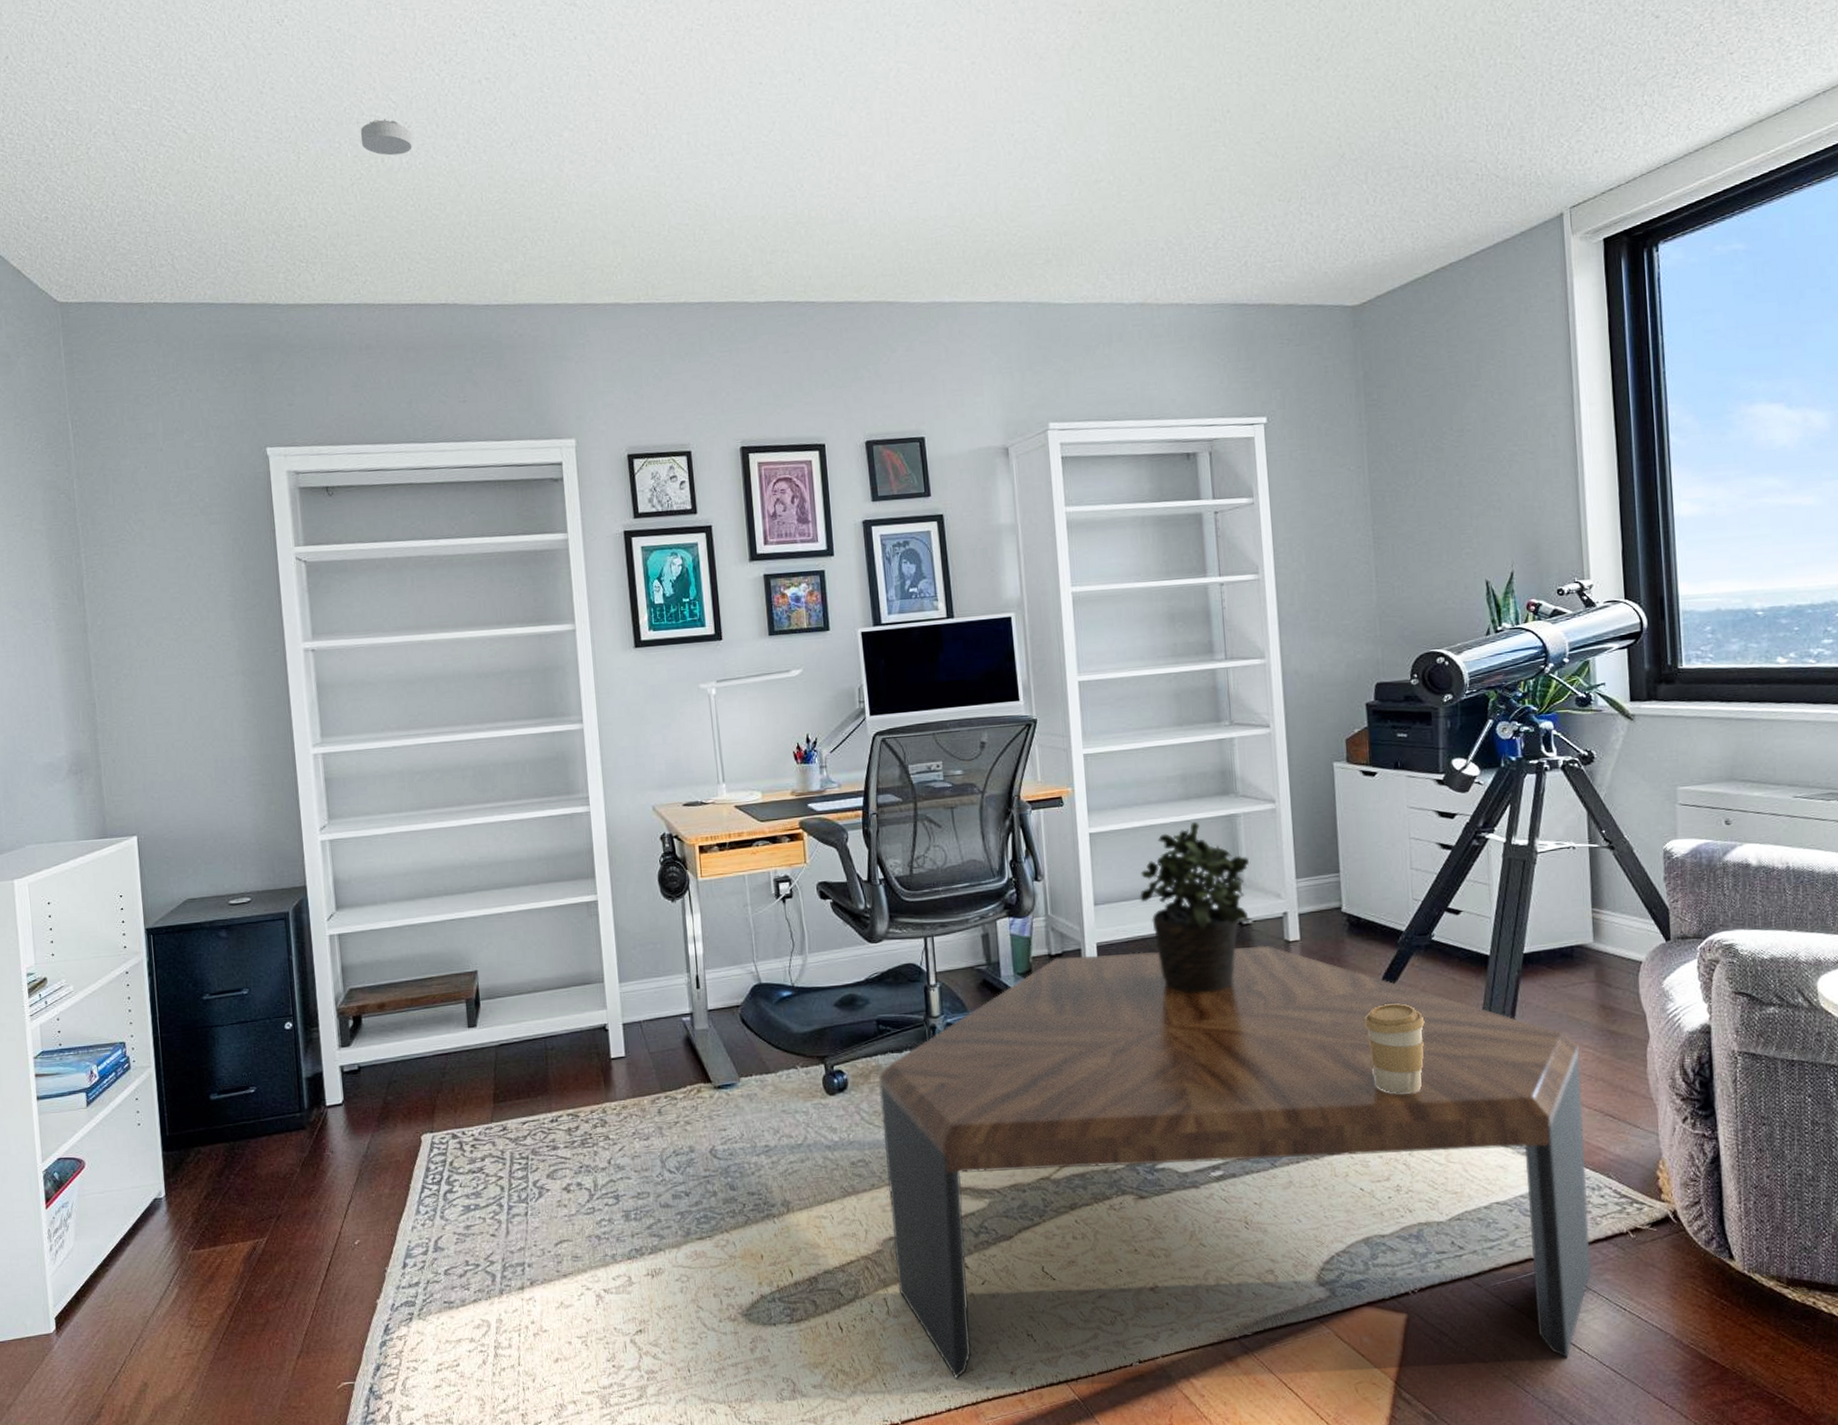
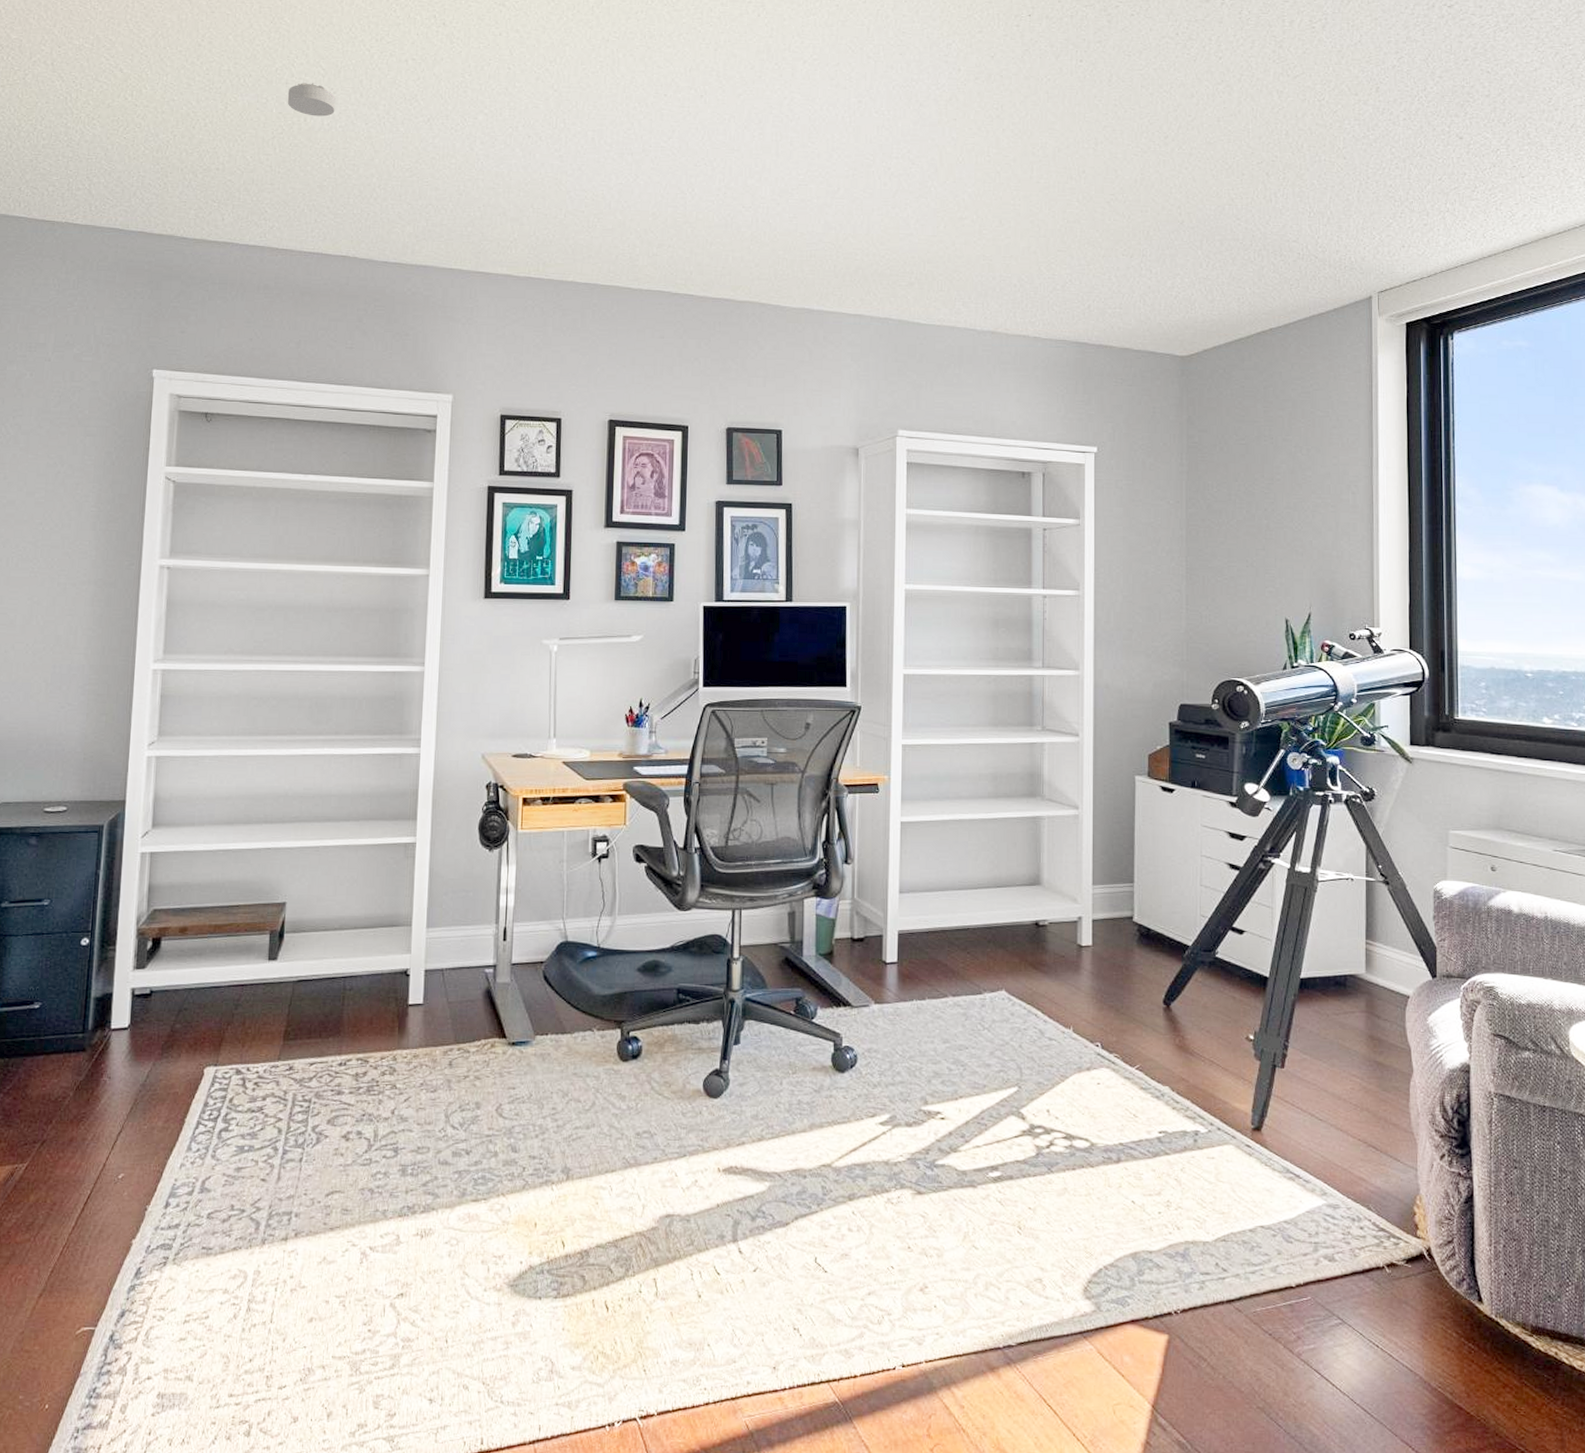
coffee table: present [879,945,1591,1379] -> none [669,941,1348,1393]
potted plant: present [1140,821,1250,994] -> none [943,820,1050,990]
coffee cup: present [1364,1003,1425,1094] -> none [1147,1017,1204,1108]

